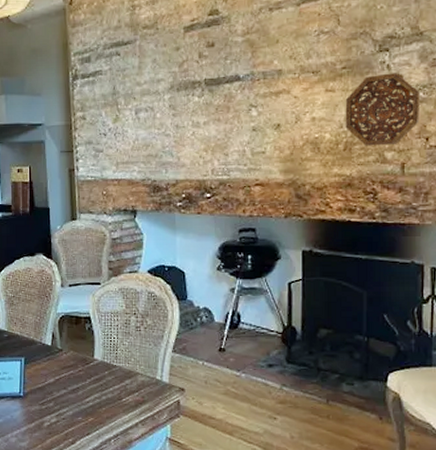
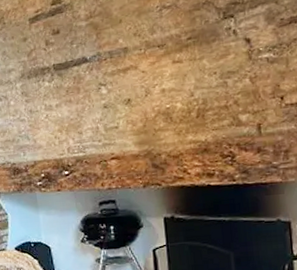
decorative platter: present [345,73,419,146] -> none [193,37,272,111]

